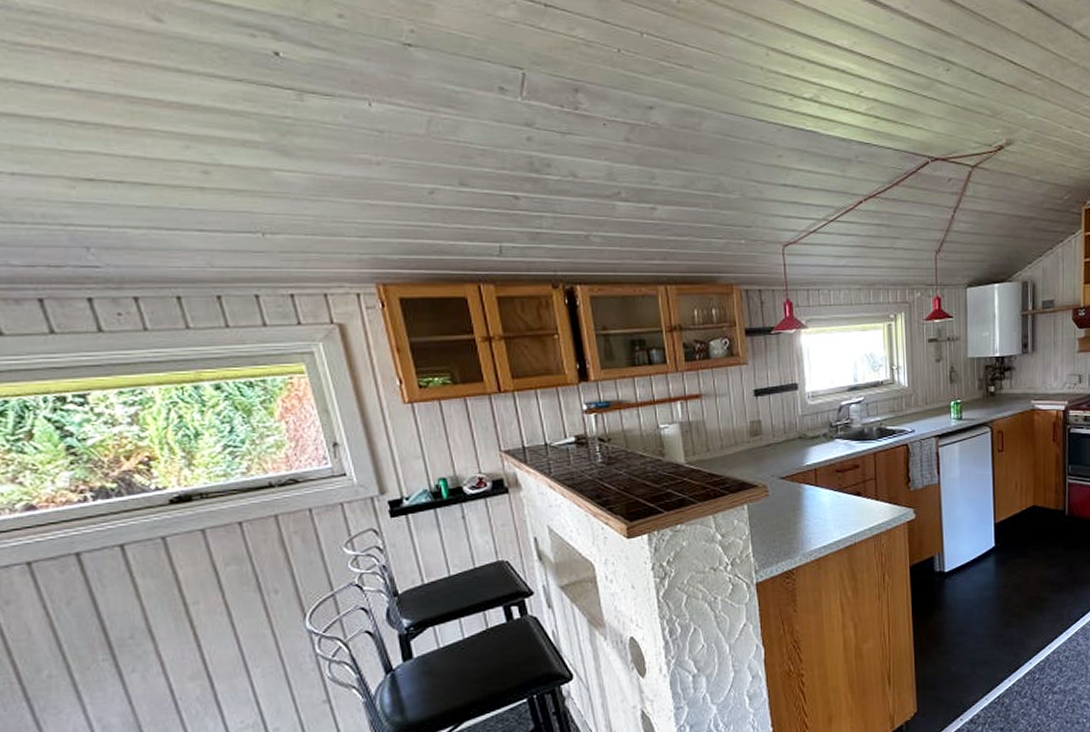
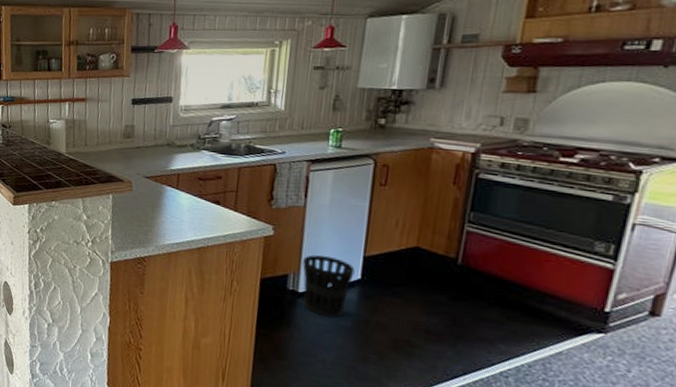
wastebasket: none [945,530,989,591] -> present [302,254,355,318]

